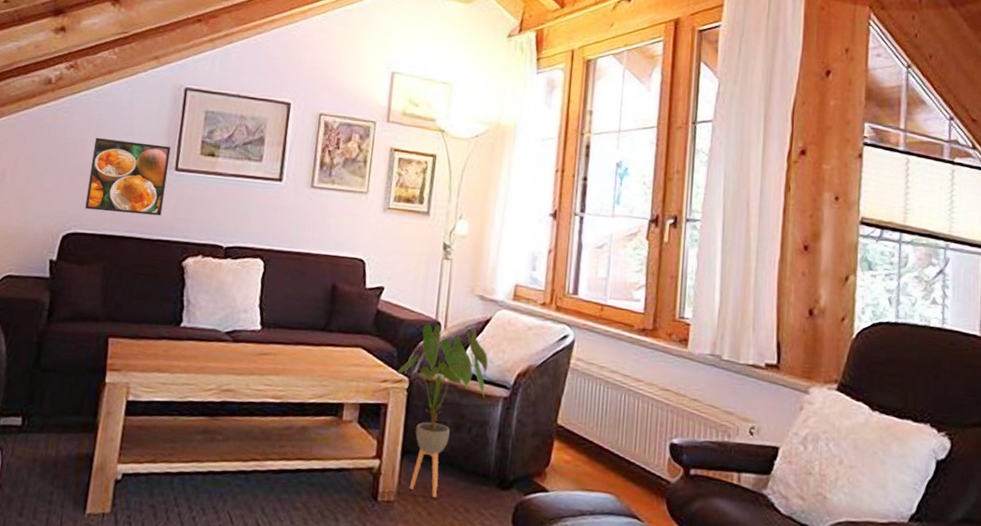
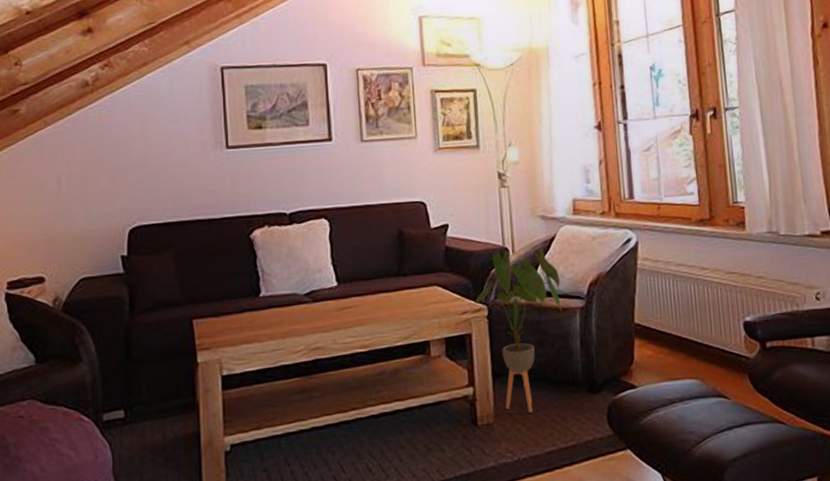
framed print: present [85,137,171,216] -> none [143,126,221,201]

